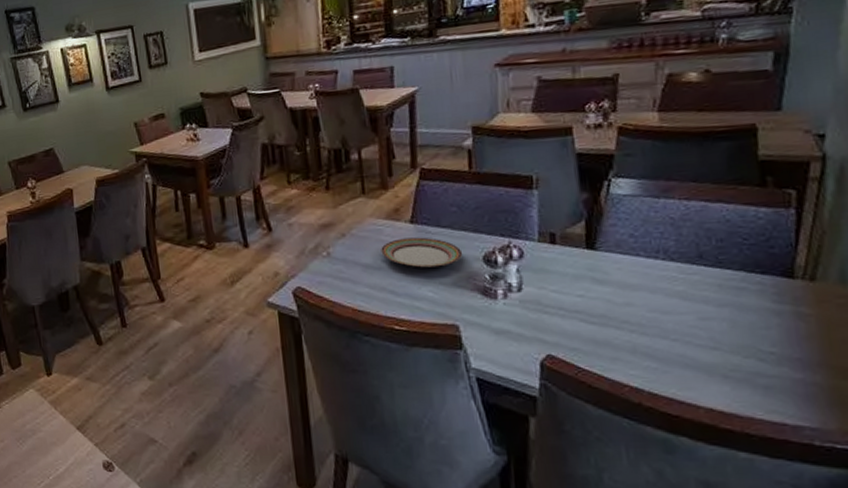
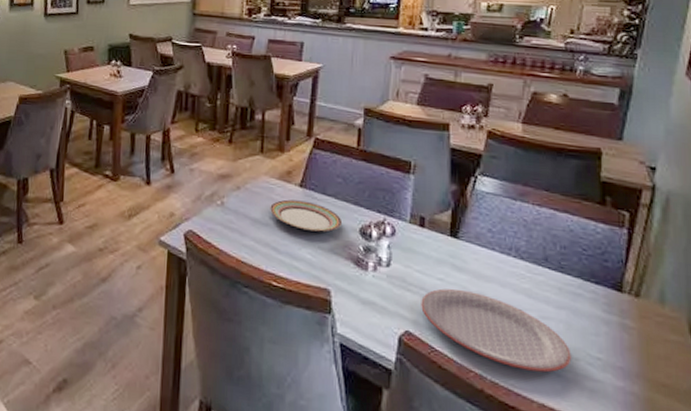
plate: none [561,303,740,376] -> present [421,288,572,373]

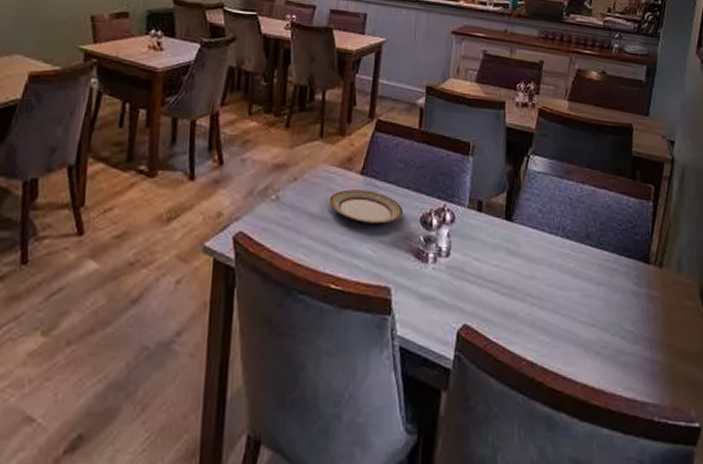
plate: present [421,288,572,373] -> none [478,275,609,352]

